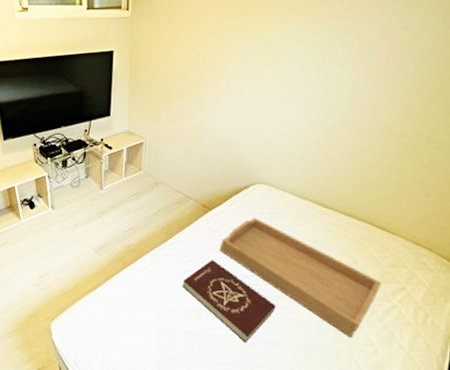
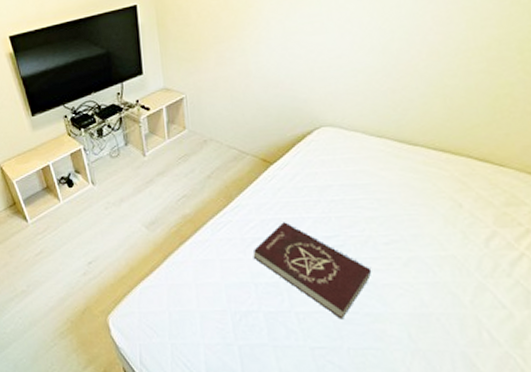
serving tray: present [219,217,382,338] -> none [290,166,500,301]

